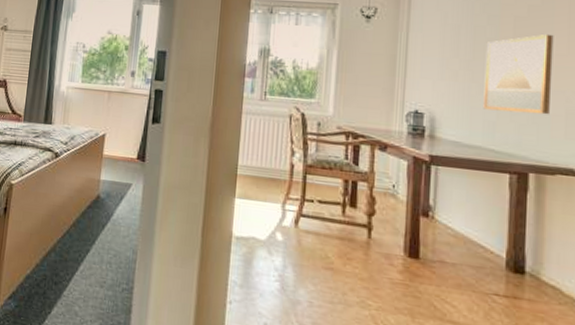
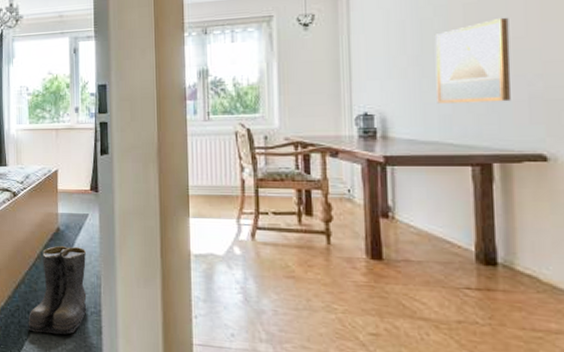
boots: none [53,214,125,311] -> present [28,245,88,335]

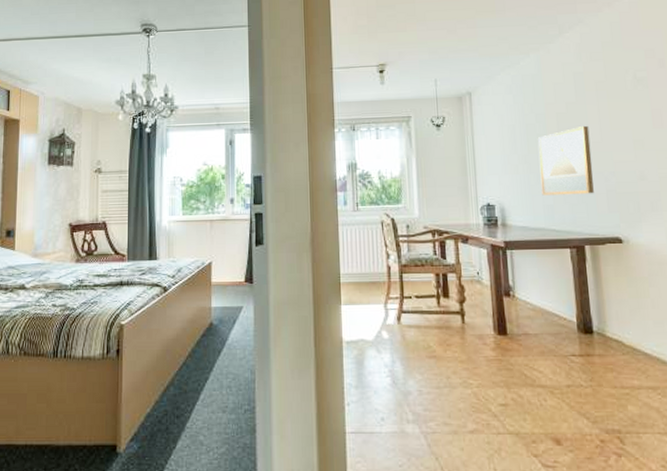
boots: present [28,245,88,335] -> none [176,341,242,438]

